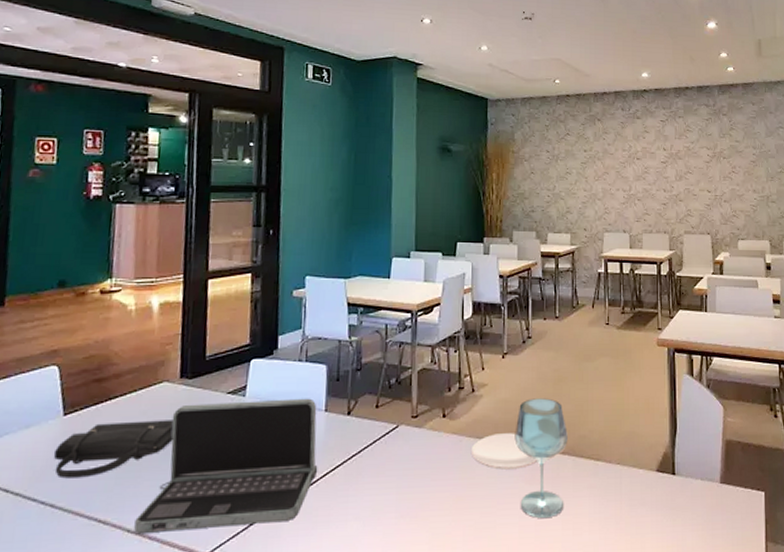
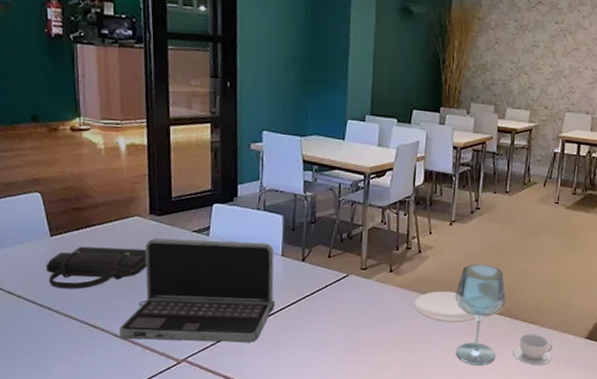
teacup: none [582,472,625,511] -> present [513,333,553,366]

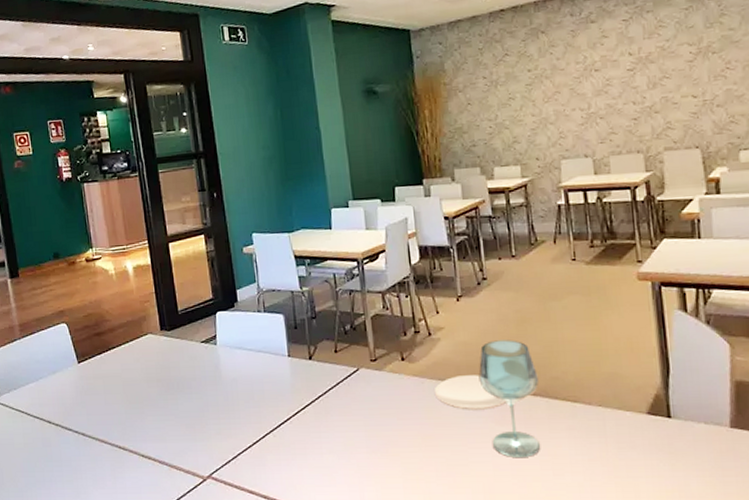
handbag: present [45,246,147,290] -> none [76,366,164,413]
laptop: present [120,238,276,343] -> none [146,345,290,458]
teacup: present [513,333,553,366] -> none [560,414,611,453]

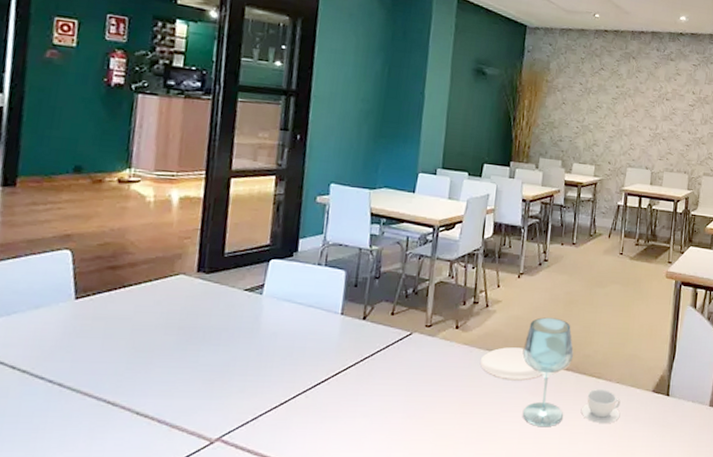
teacup: none [560,414,611,453] -> present [581,389,621,424]

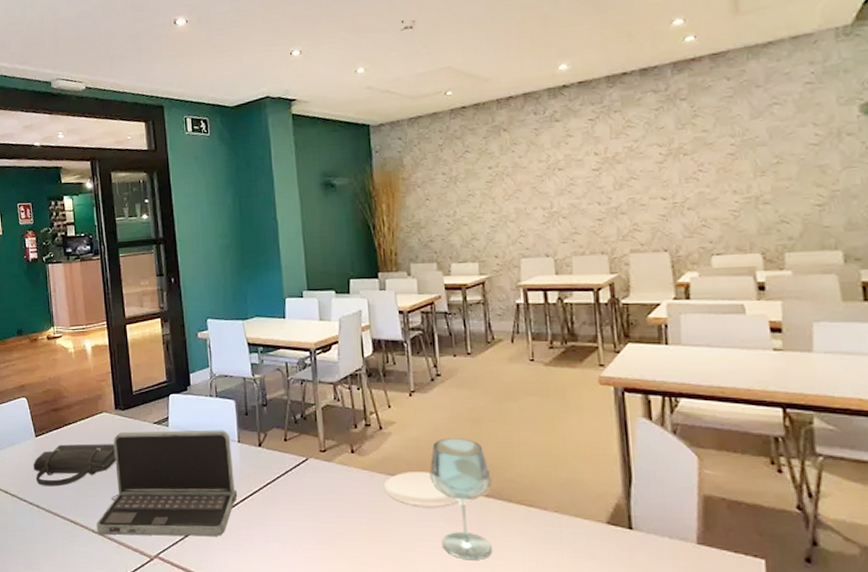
handbag: none [63,309,189,361] -> present [33,443,116,487]
laptop: none [143,298,333,417] -> present [97,430,238,537]
teacup: present [581,389,621,424] -> none [513,519,567,560]

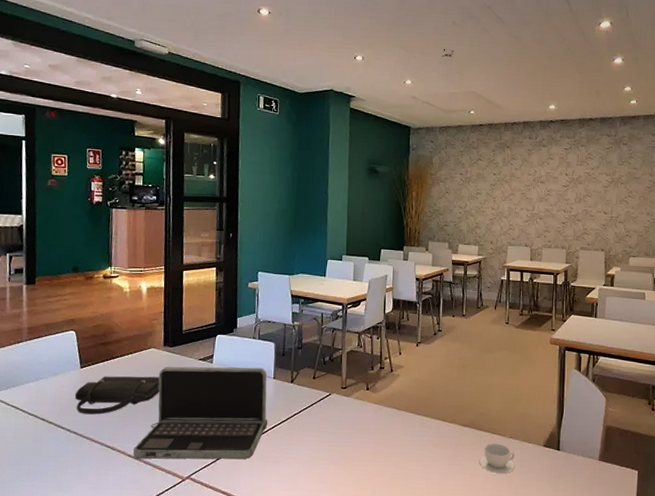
plate: present [383,471,457,508] -> none [388,406,443,435]
wine glass: present [429,438,493,560] -> none [424,380,470,475]
teacup: none [513,519,567,560] -> present [479,443,515,474]

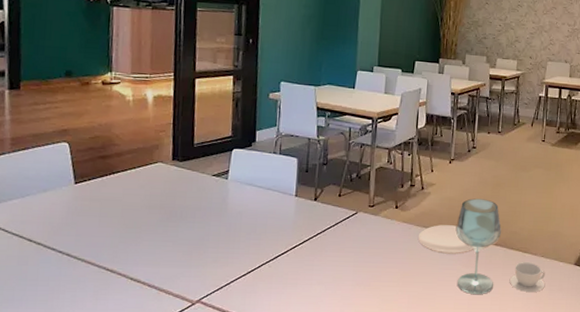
handbag: present [74,376,160,415] -> none [67,192,168,235]
laptop: present [133,366,268,460] -> none [136,182,289,282]
plate: none [388,406,443,435] -> present [418,225,473,254]
wine glass: none [424,380,470,475] -> present [455,198,502,294]

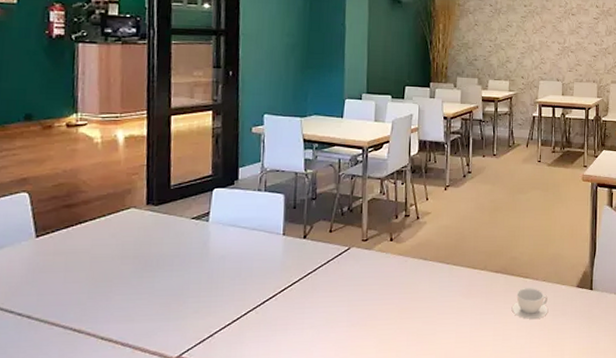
plate: present [418,225,473,254] -> none [415,255,473,286]
wine glass: present [455,198,502,294] -> none [454,225,502,326]

